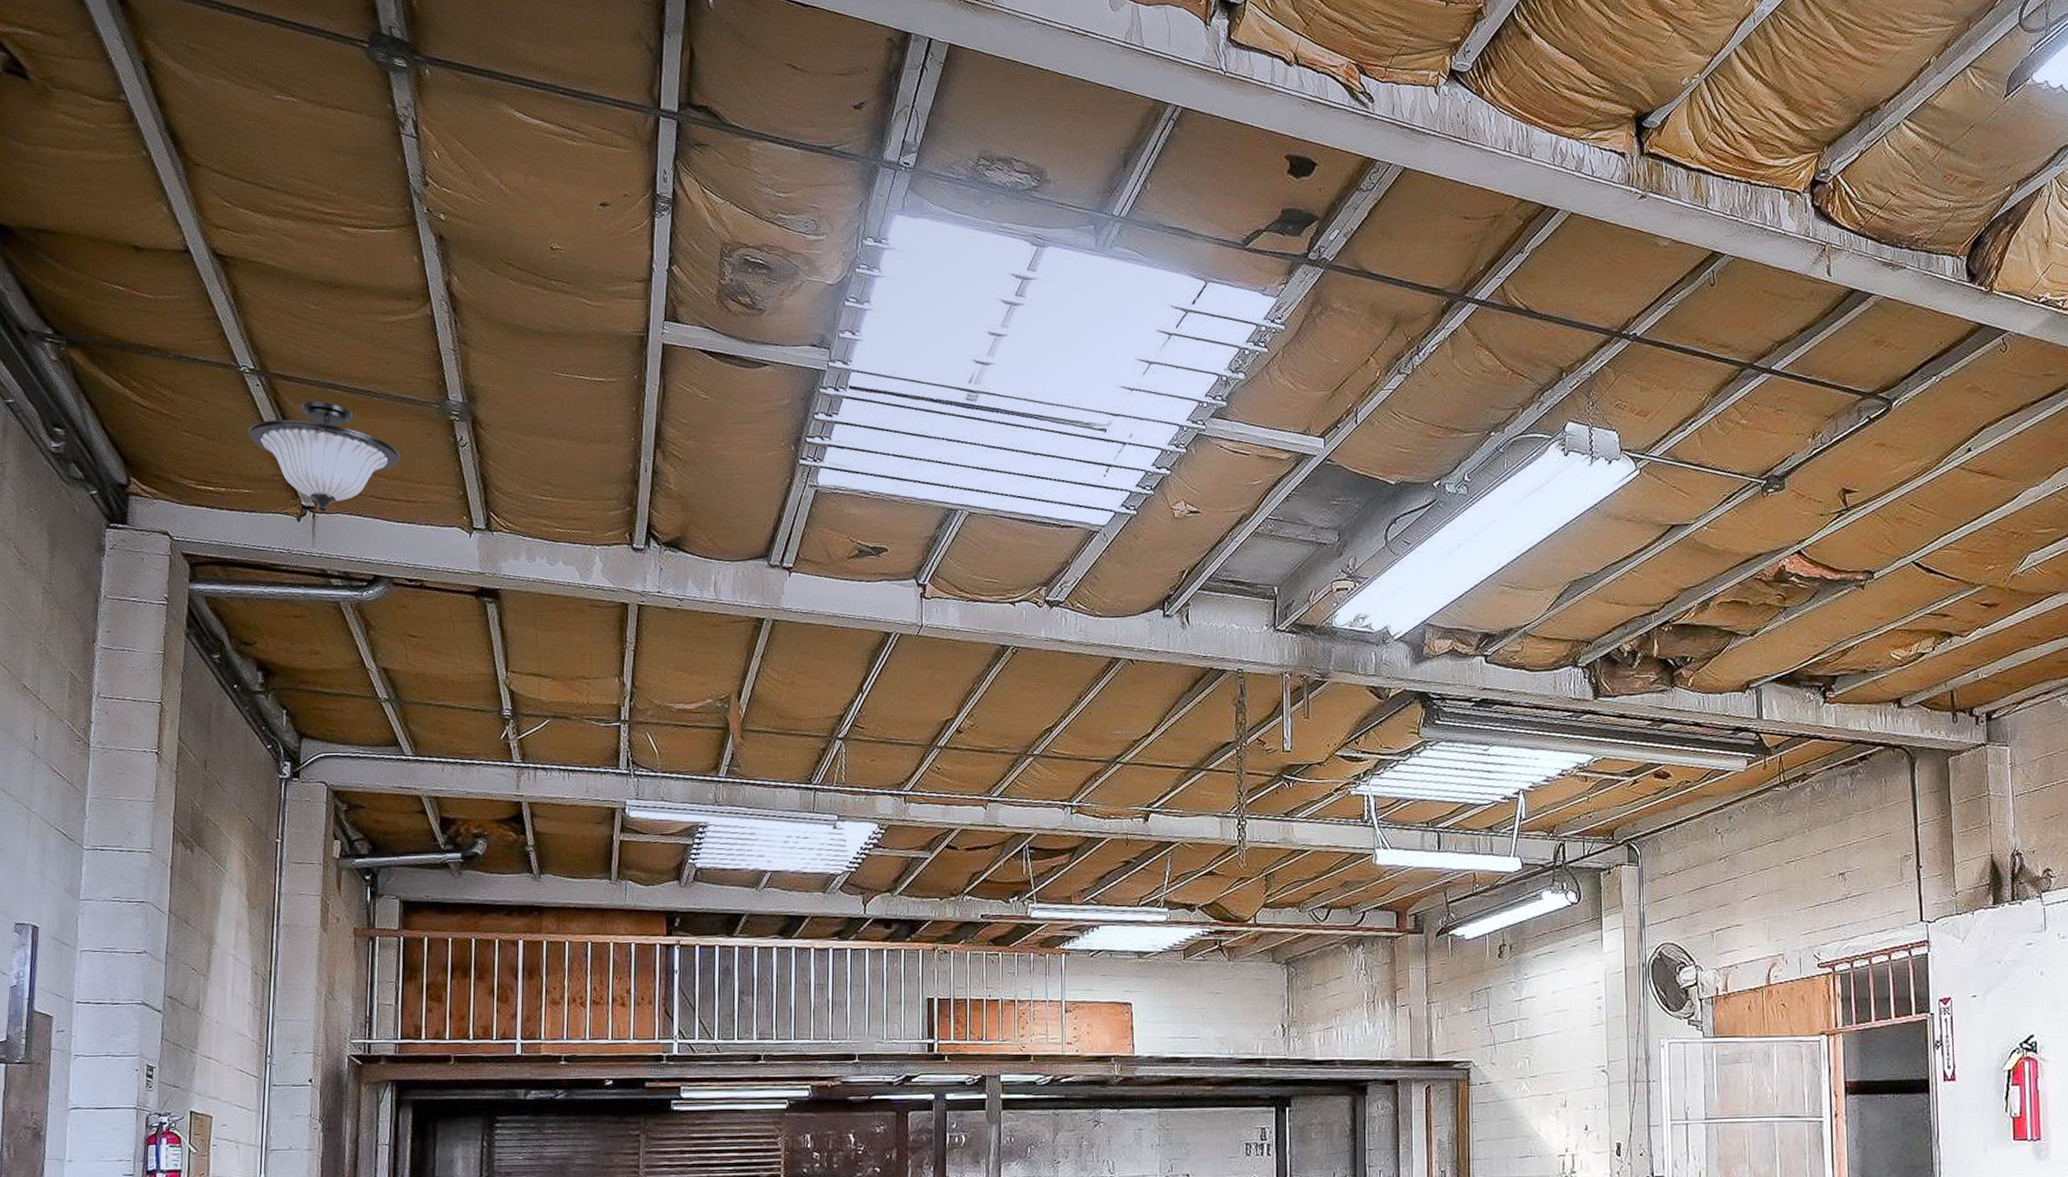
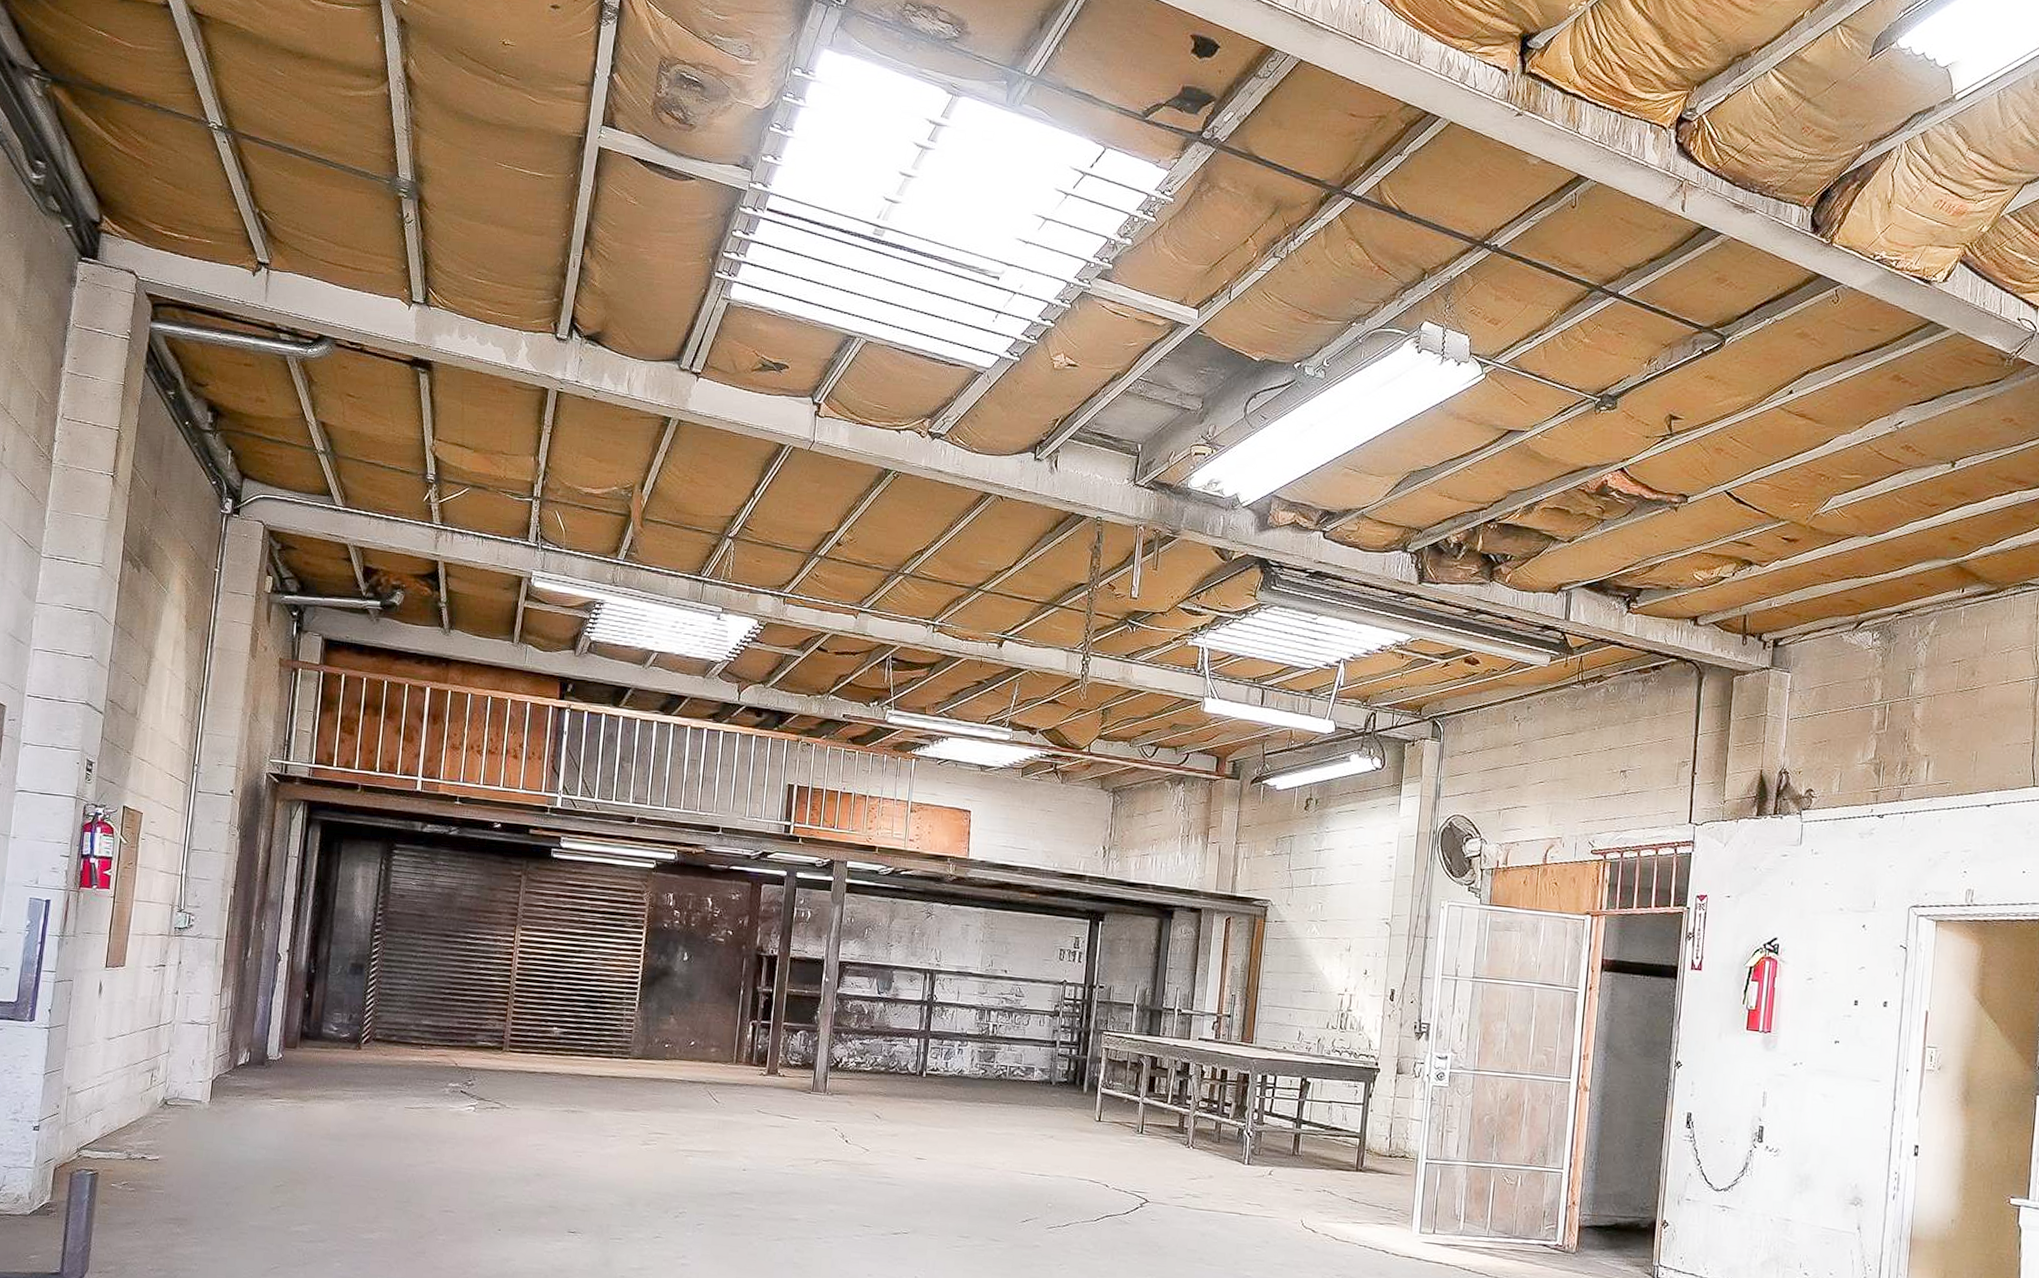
light fixture: present [248,401,401,512] -> none [212,163,351,270]

